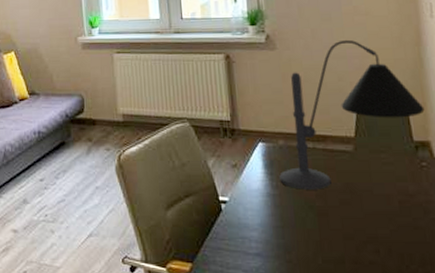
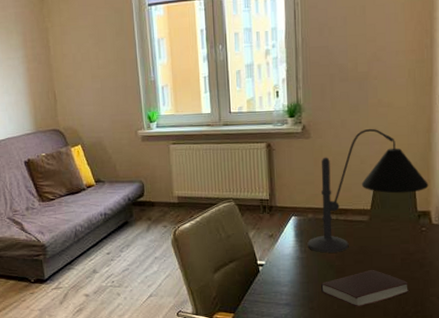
book: none [298,213,414,263] -> present [320,269,410,307]

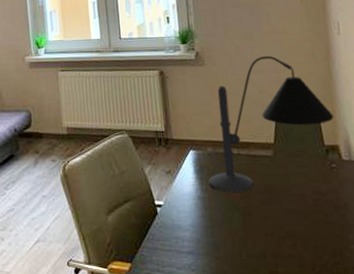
book: present [320,269,410,307] -> none [225,211,326,257]

